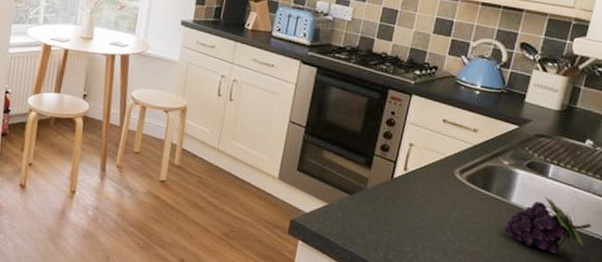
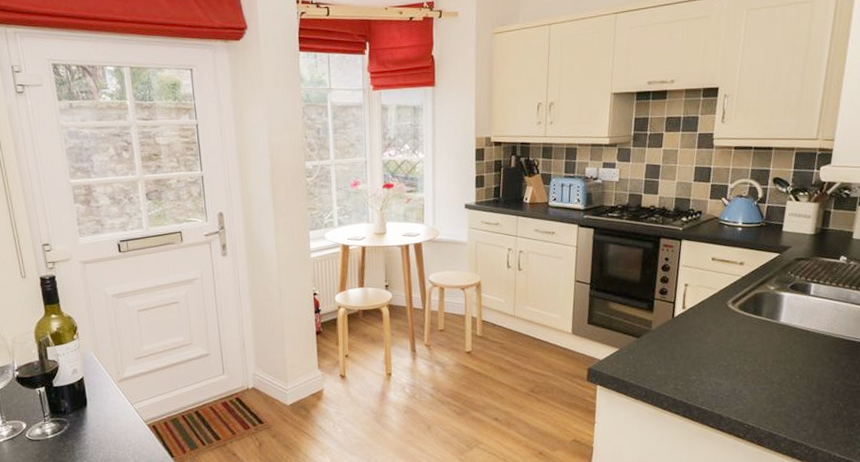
fruit: present [504,196,591,253] -> none [777,312,853,361]

